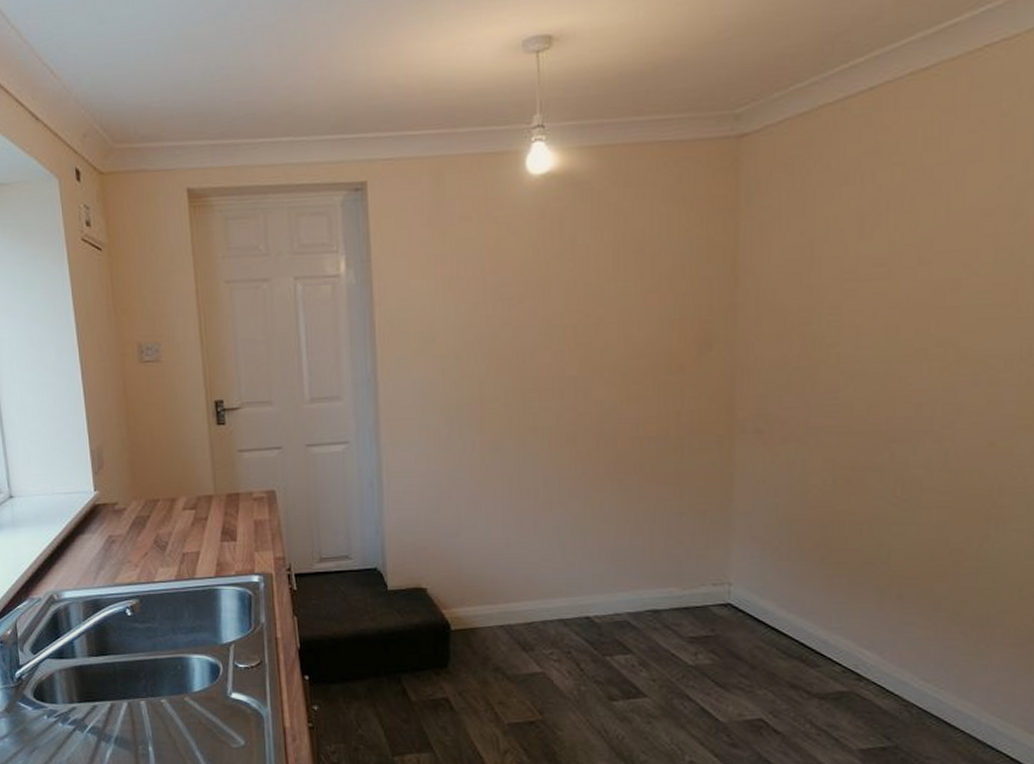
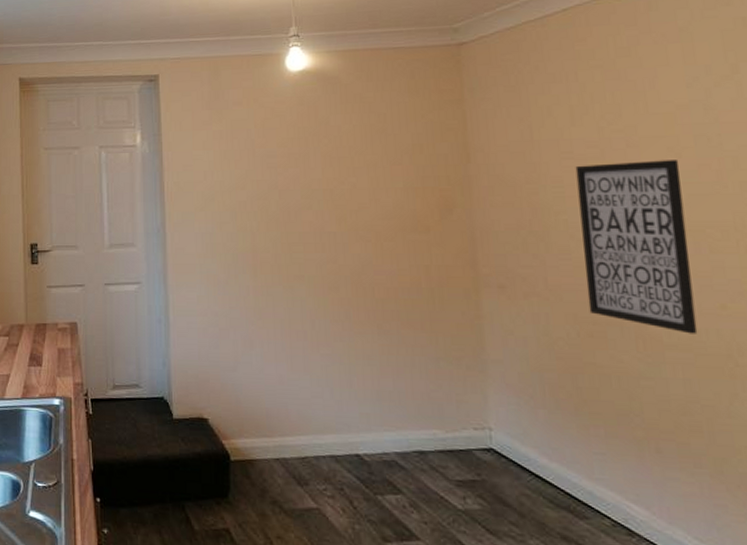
wall art: none [849,279,974,476] -> present [575,160,698,334]

